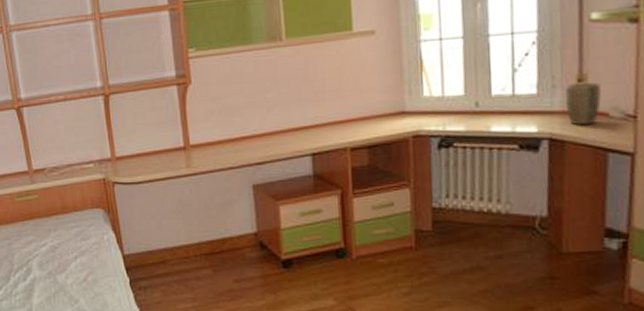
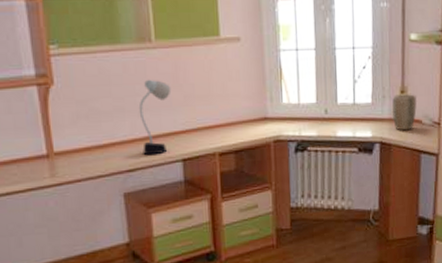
desk lamp: none [268,76,301,149] -> present [138,79,172,156]

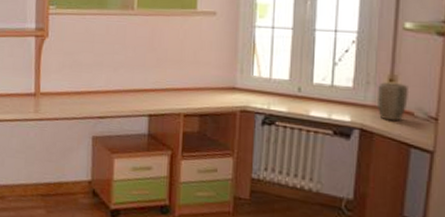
desk lamp: present [138,79,172,156] -> none [114,40,146,107]

